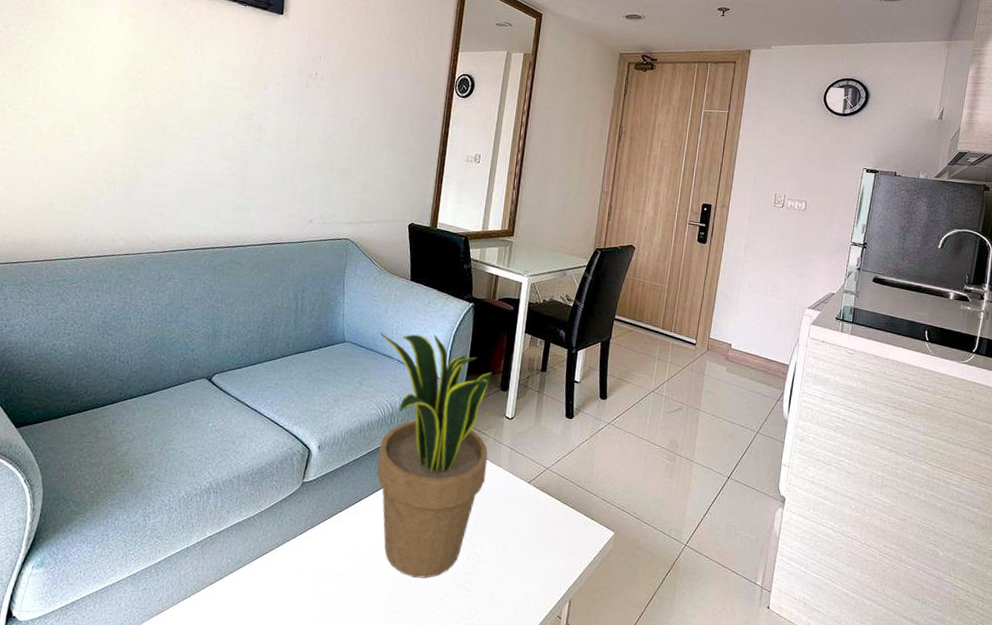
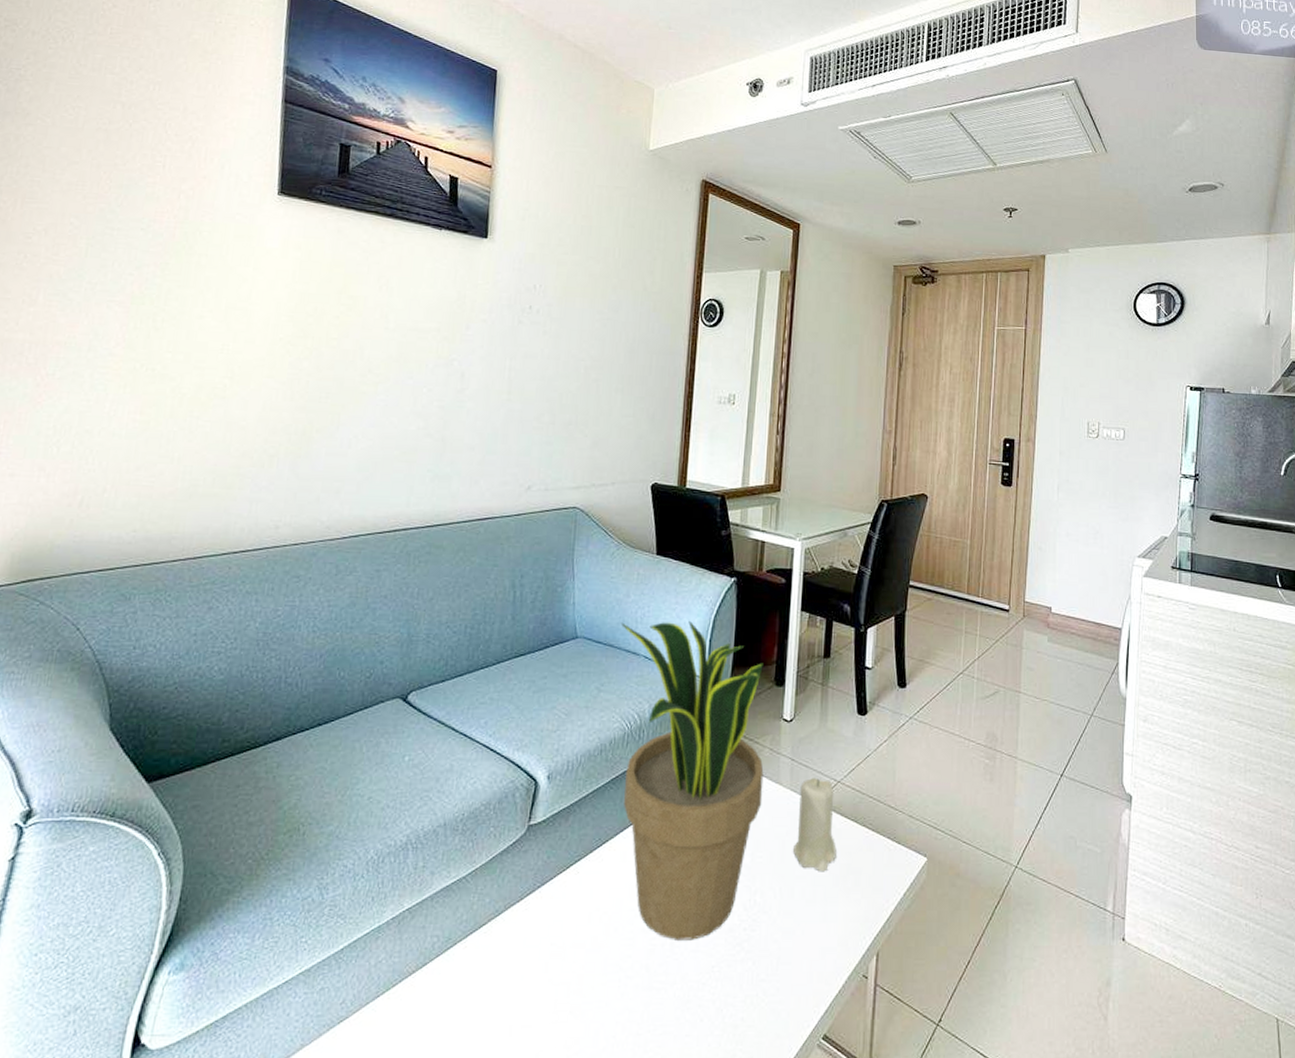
candle: none [508,464,543,536] -> present [793,778,837,872]

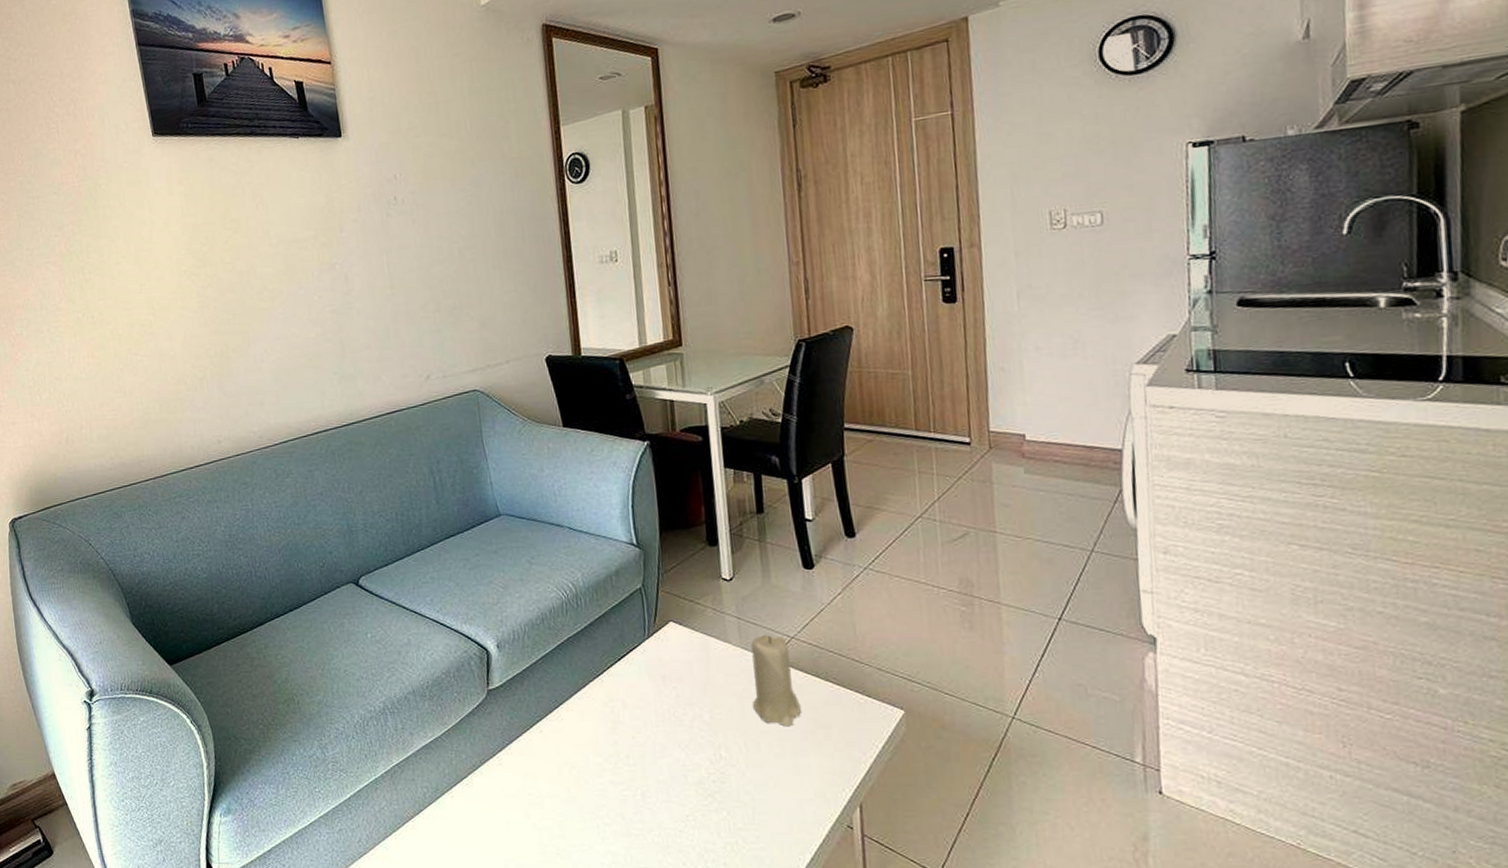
potted plant: present [620,620,764,940] -> none [539,488,713,792]

